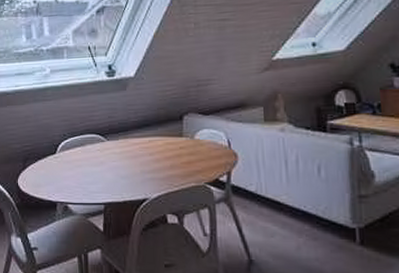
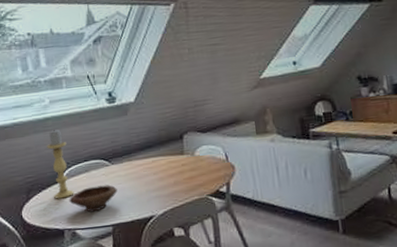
candle holder: none [45,100,69,170] -> present [47,129,74,199]
bowl: none [63,161,111,188] -> present [69,185,118,212]

